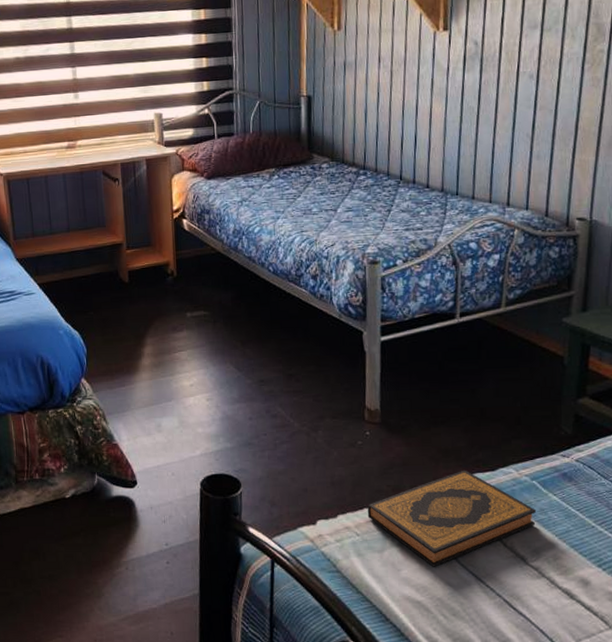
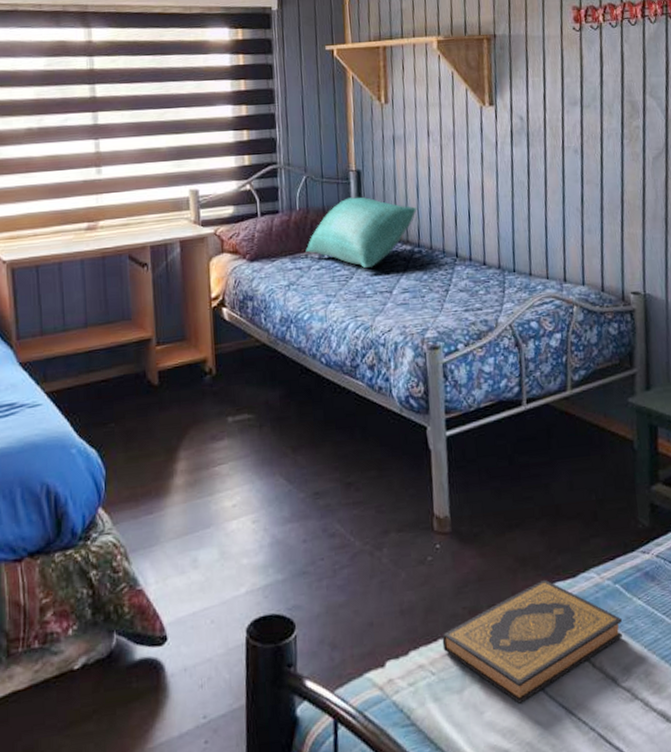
cushion: none [257,121,365,187] -> present [305,197,417,268]

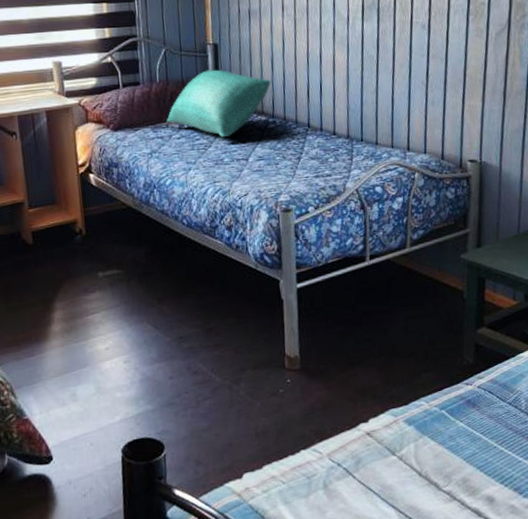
hardback book: present [442,579,623,704] -> none [291,406,446,505]

